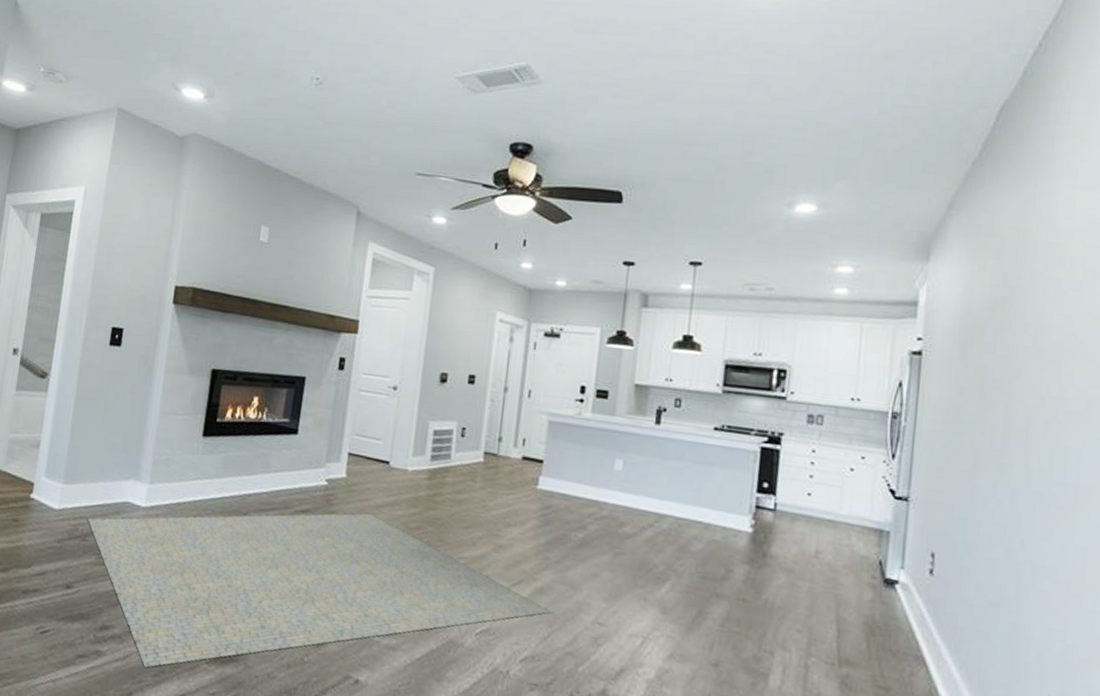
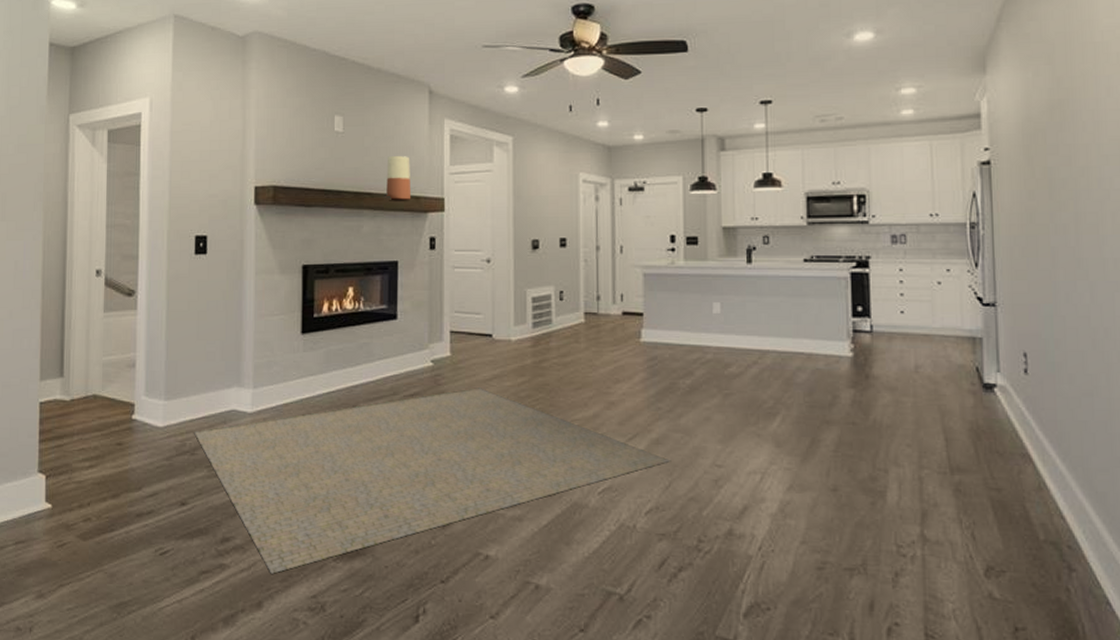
vase: none [302,272,330,319] -> present [386,156,412,201]

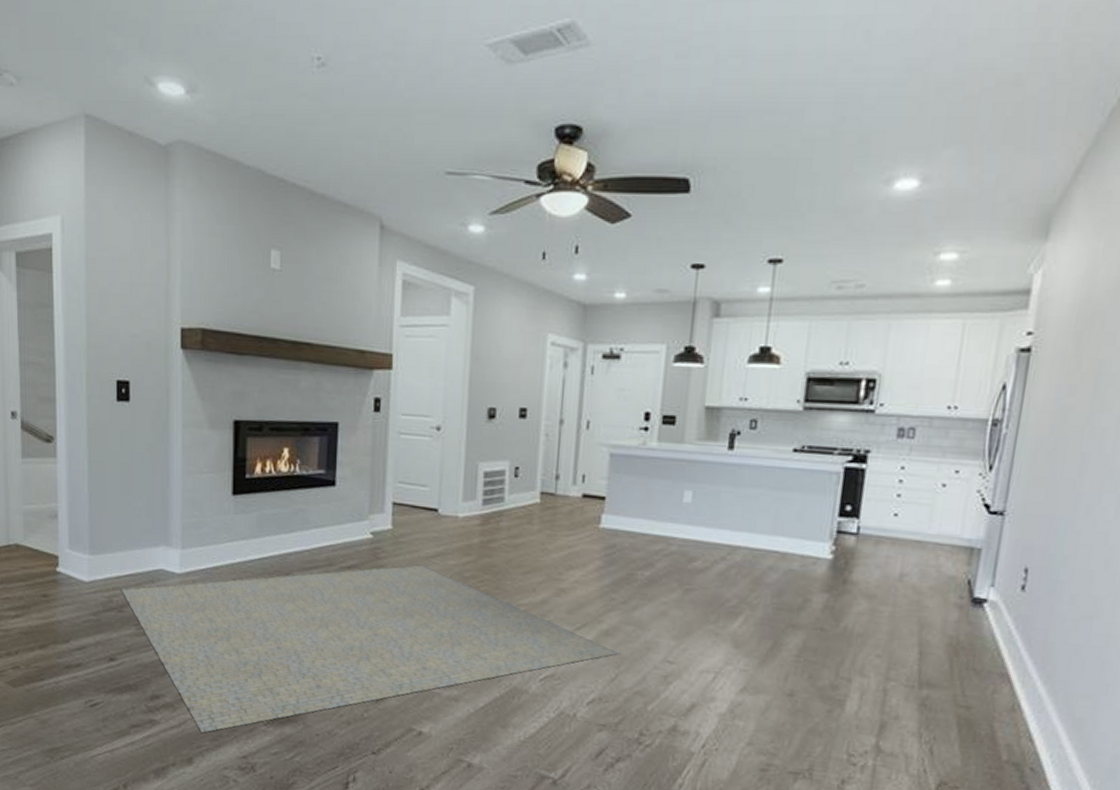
vase: present [386,156,412,201] -> none [328,302,356,355]

